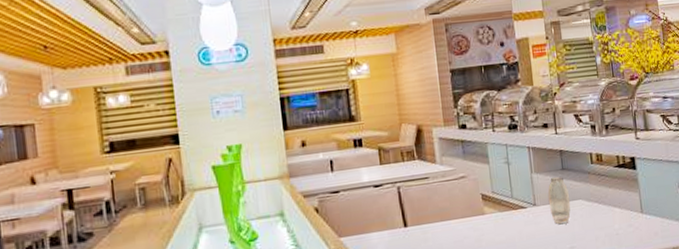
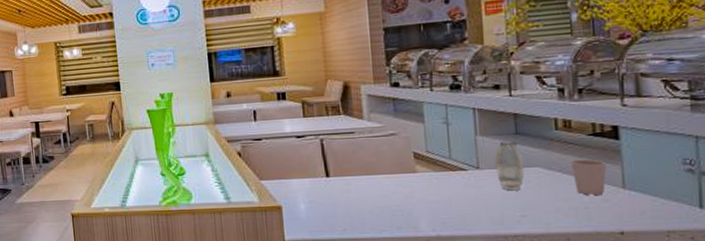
cup: none [603,188,630,222] -> present [570,159,607,196]

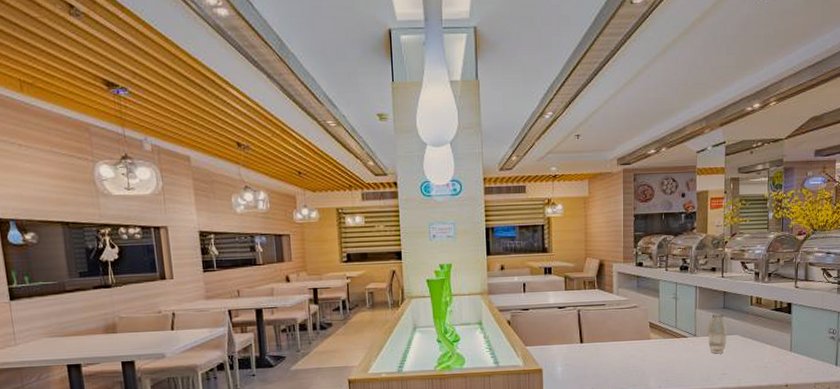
cup: present [570,159,607,196] -> none [758,329,781,357]

